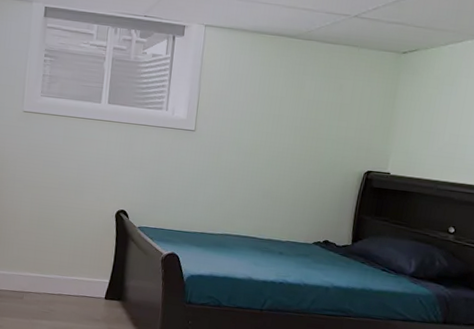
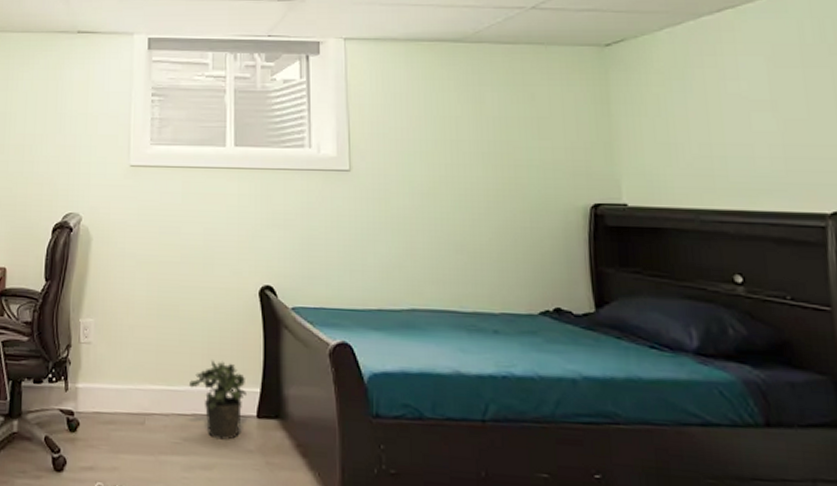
potted plant: none [58,259,99,313] -> present [189,360,246,440]

